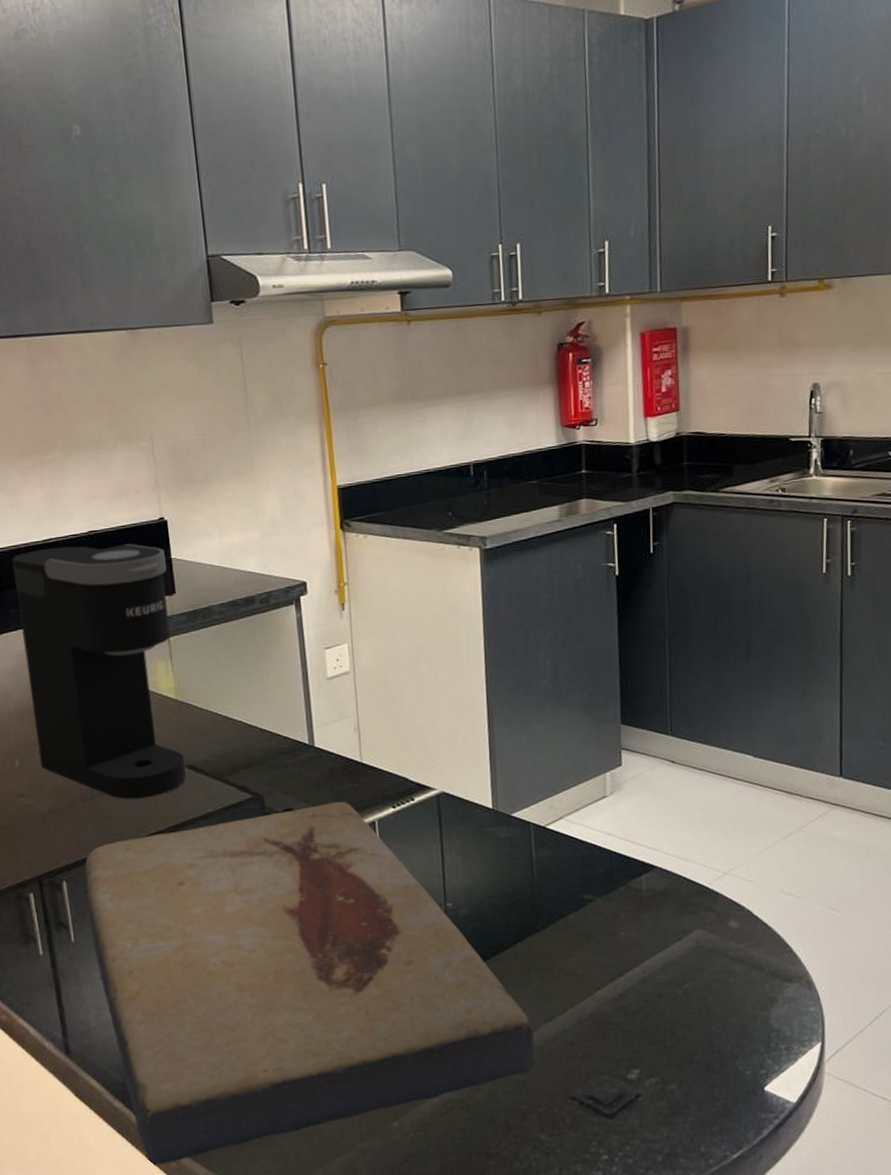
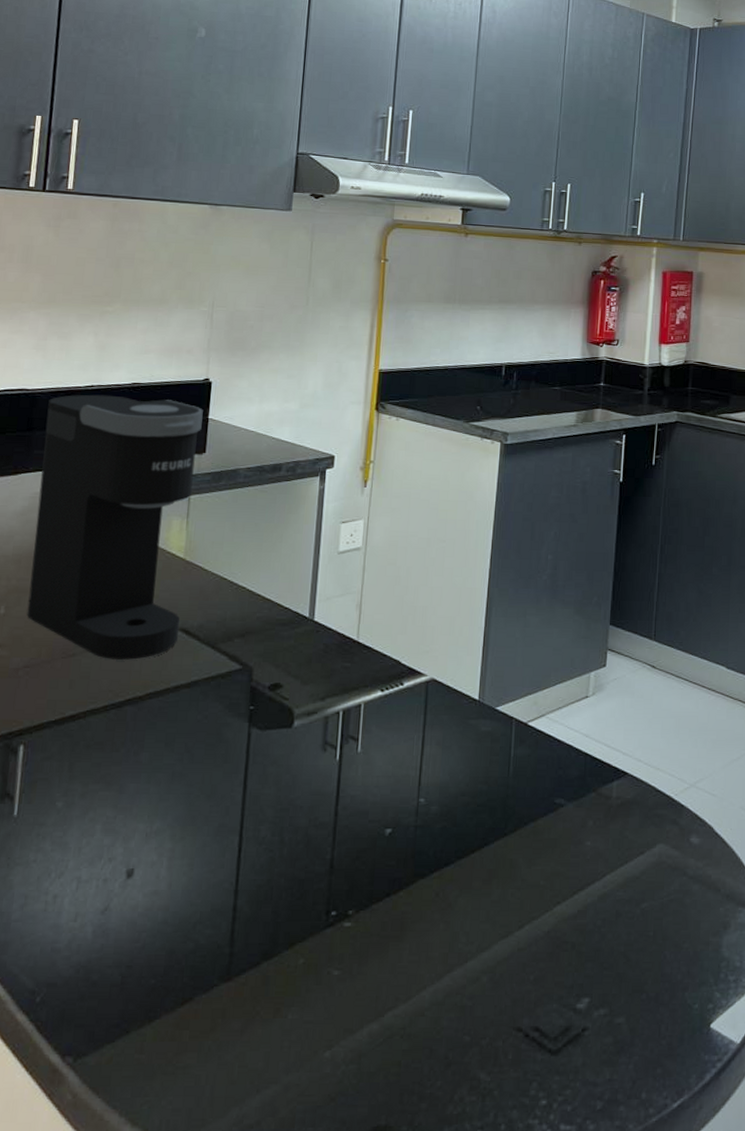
fish fossil: present [85,802,536,1164] -> none [36,681,488,1096]

